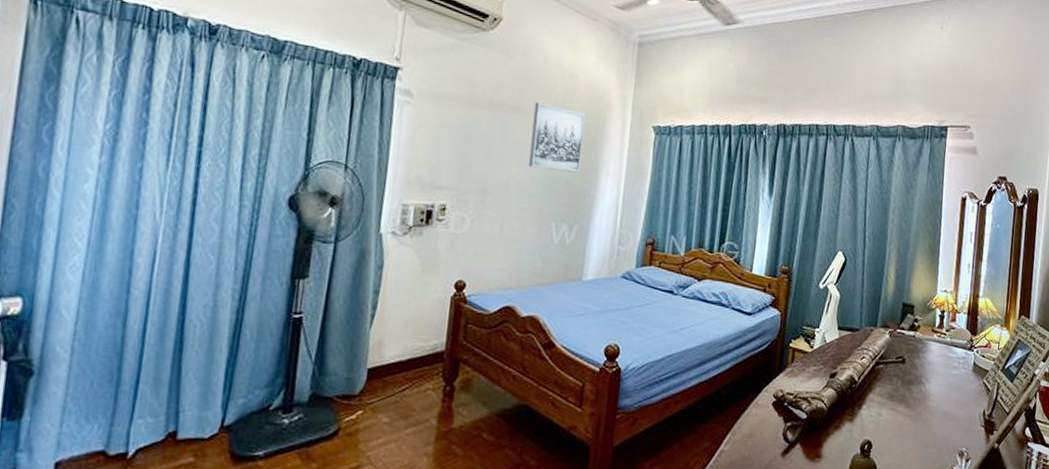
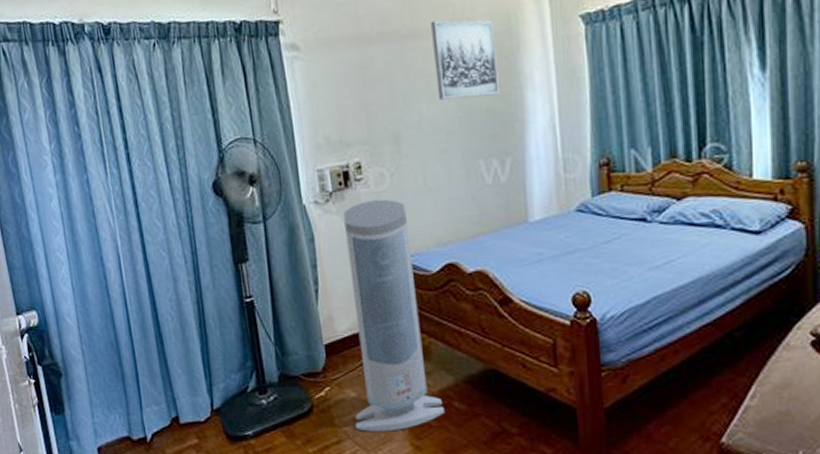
air purifier: none [379,239,478,459] -> present [343,199,444,432]

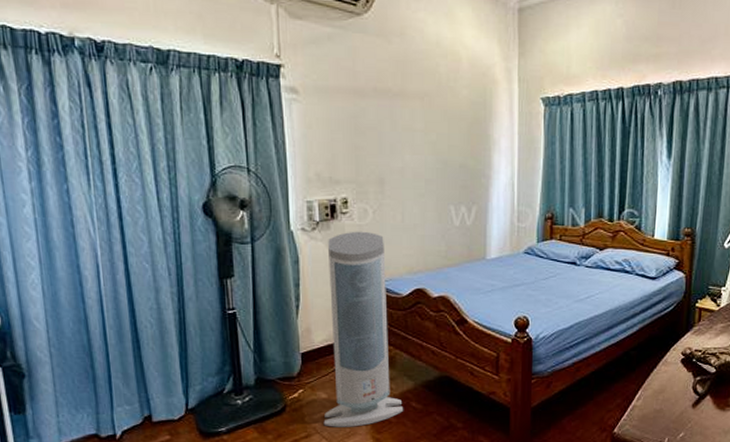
wall art: present [431,20,500,100] -> none [420,85,472,154]

